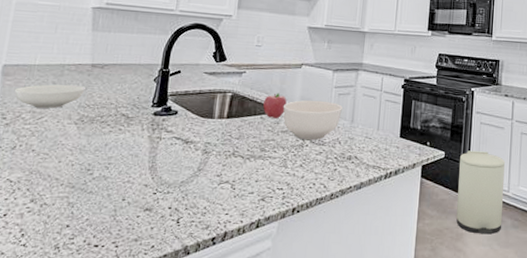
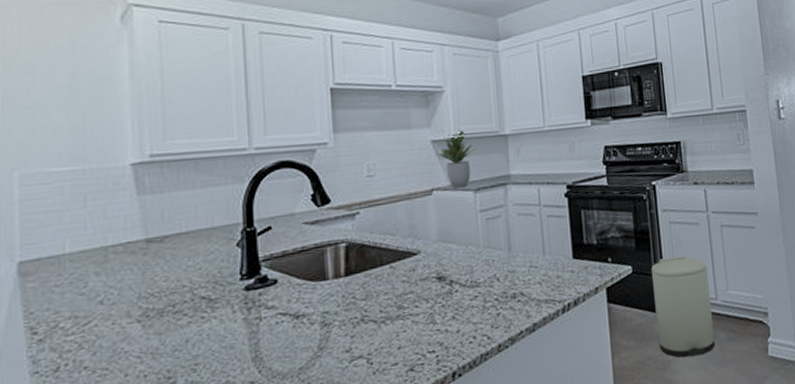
bowl: present [14,84,86,109] -> none [41,270,143,311]
fruit: present [263,93,287,119] -> none [390,231,421,266]
bowl: present [283,100,342,141] -> none [416,230,495,285]
potted plant: none [309,20,341,67] -> present [435,128,477,188]

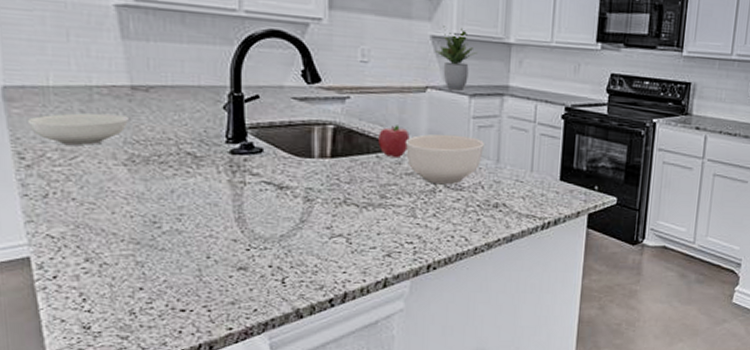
bowl: none [41,270,143,311] -> present [26,113,129,145]
fruit: none [390,231,421,266] -> present [378,125,410,159]
bowl: none [416,230,495,285] -> present [405,134,484,185]
pedal bin: present [651,256,715,358] -> none [629,196,691,291]

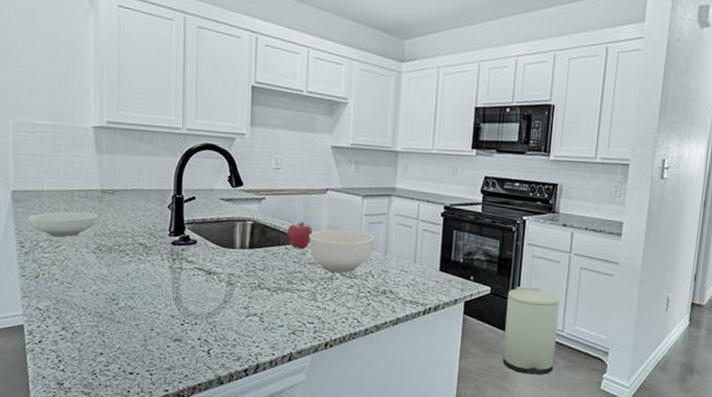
potted plant: present [434,26,478,91] -> none [333,137,370,192]
pedal bin: none [629,196,691,291] -> present [502,286,560,375]

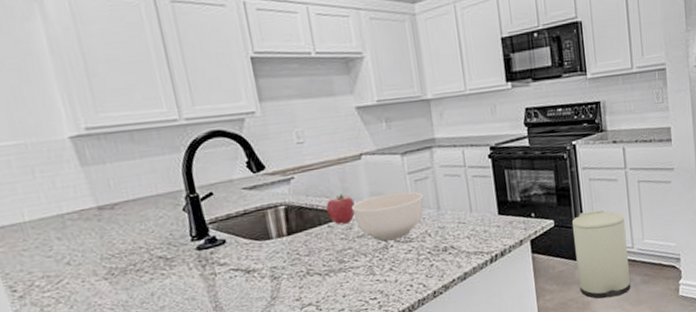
bowl: present [27,211,98,237] -> none [12,234,102,271]

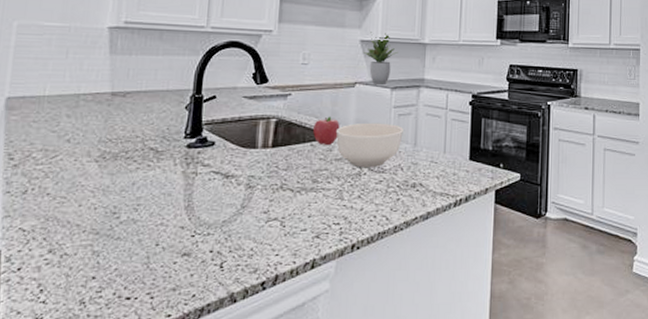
potted plant: none [361,94,401,153] -> present [362,32,398,84]
pedal bin: present [572,209,631,299] -> none [535,171,588,263]

